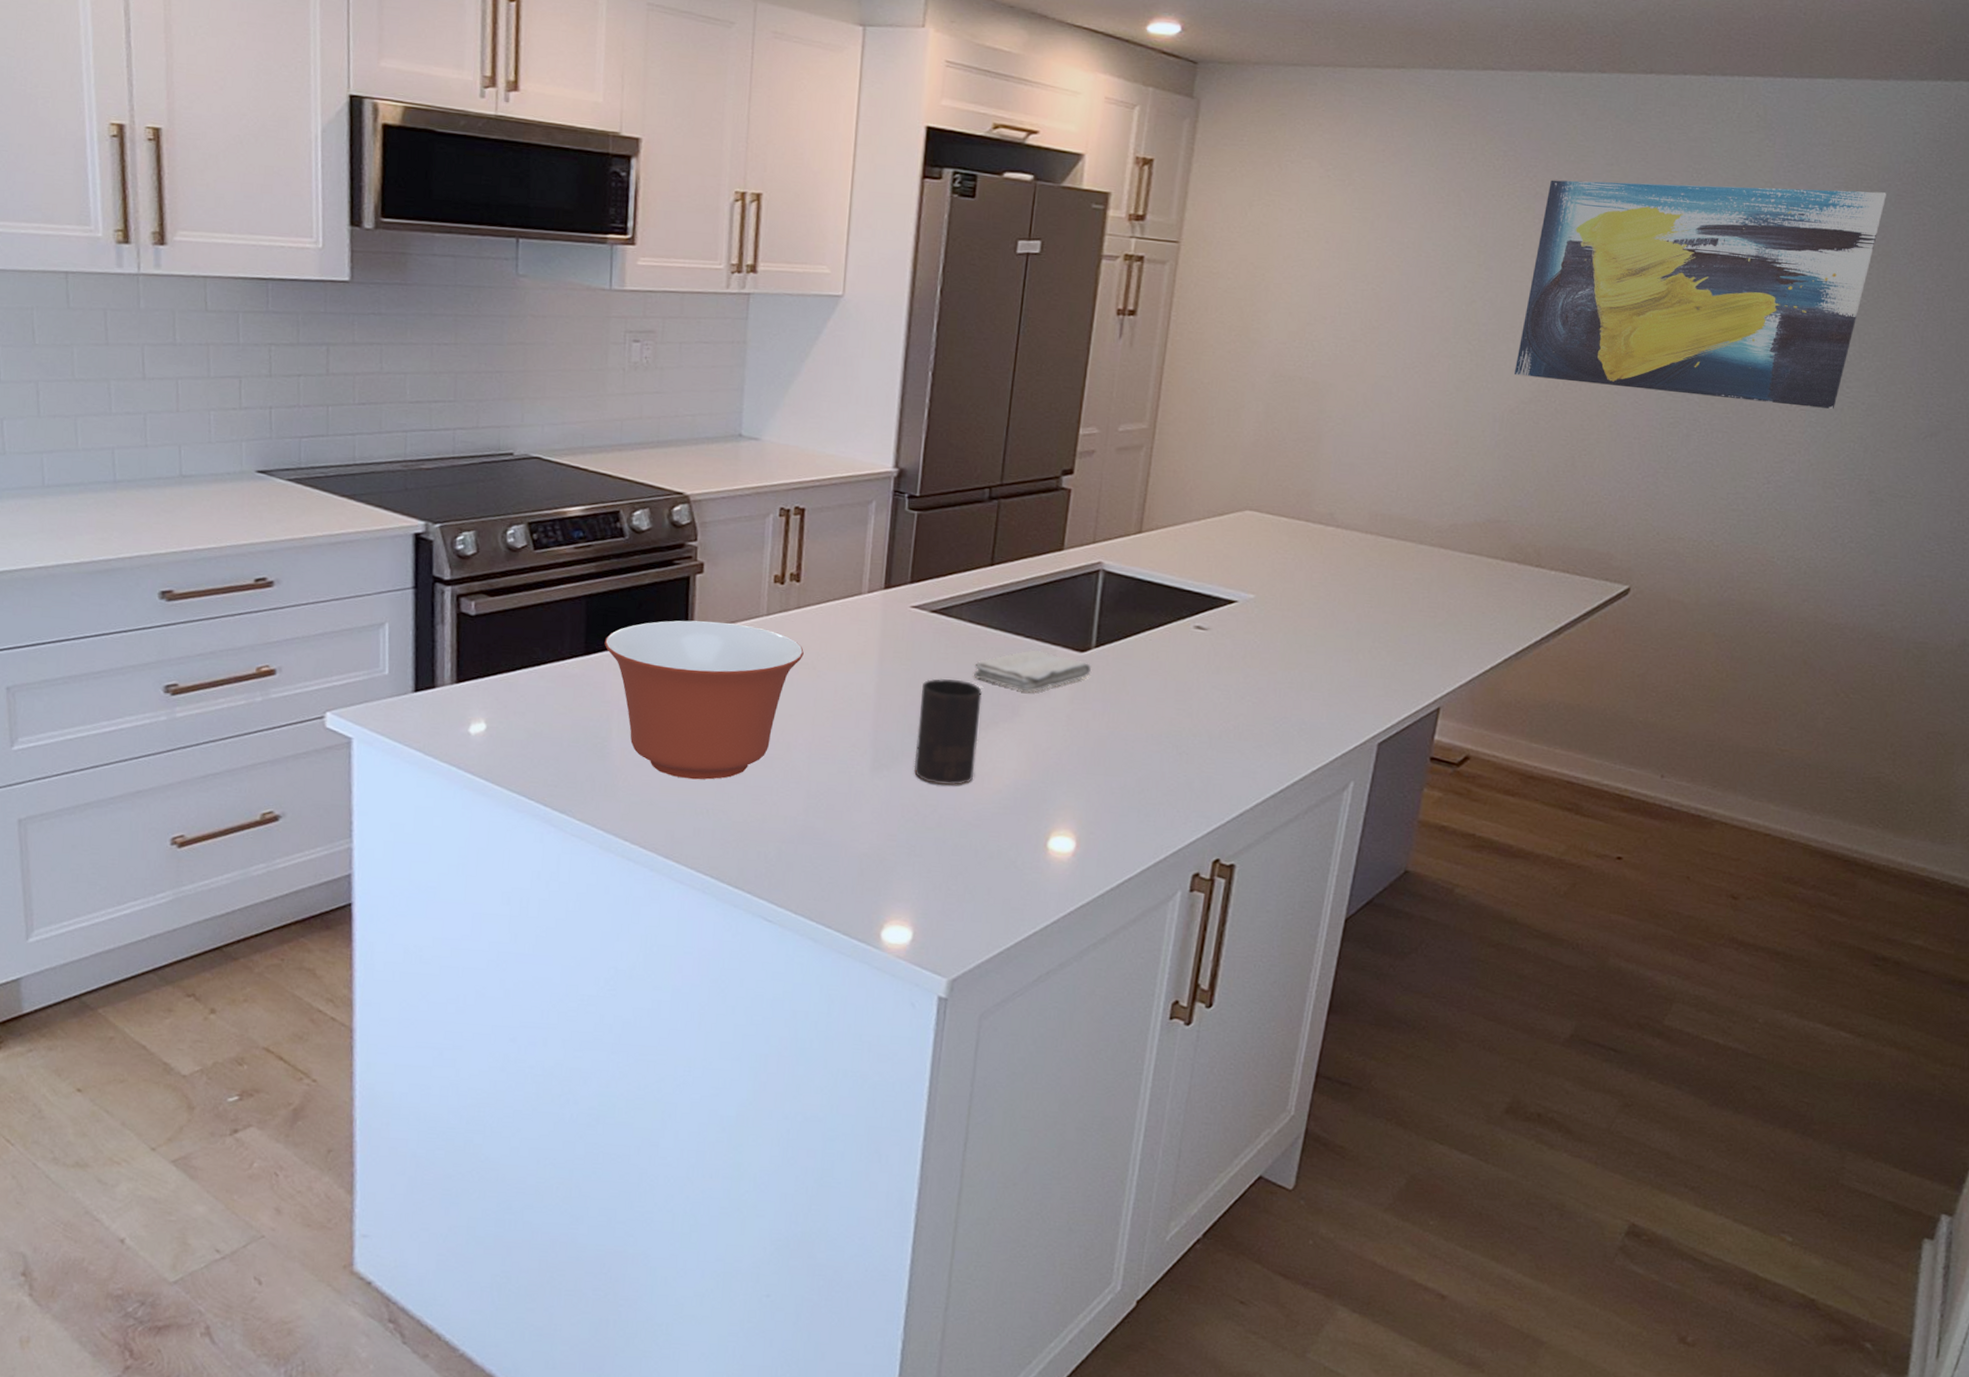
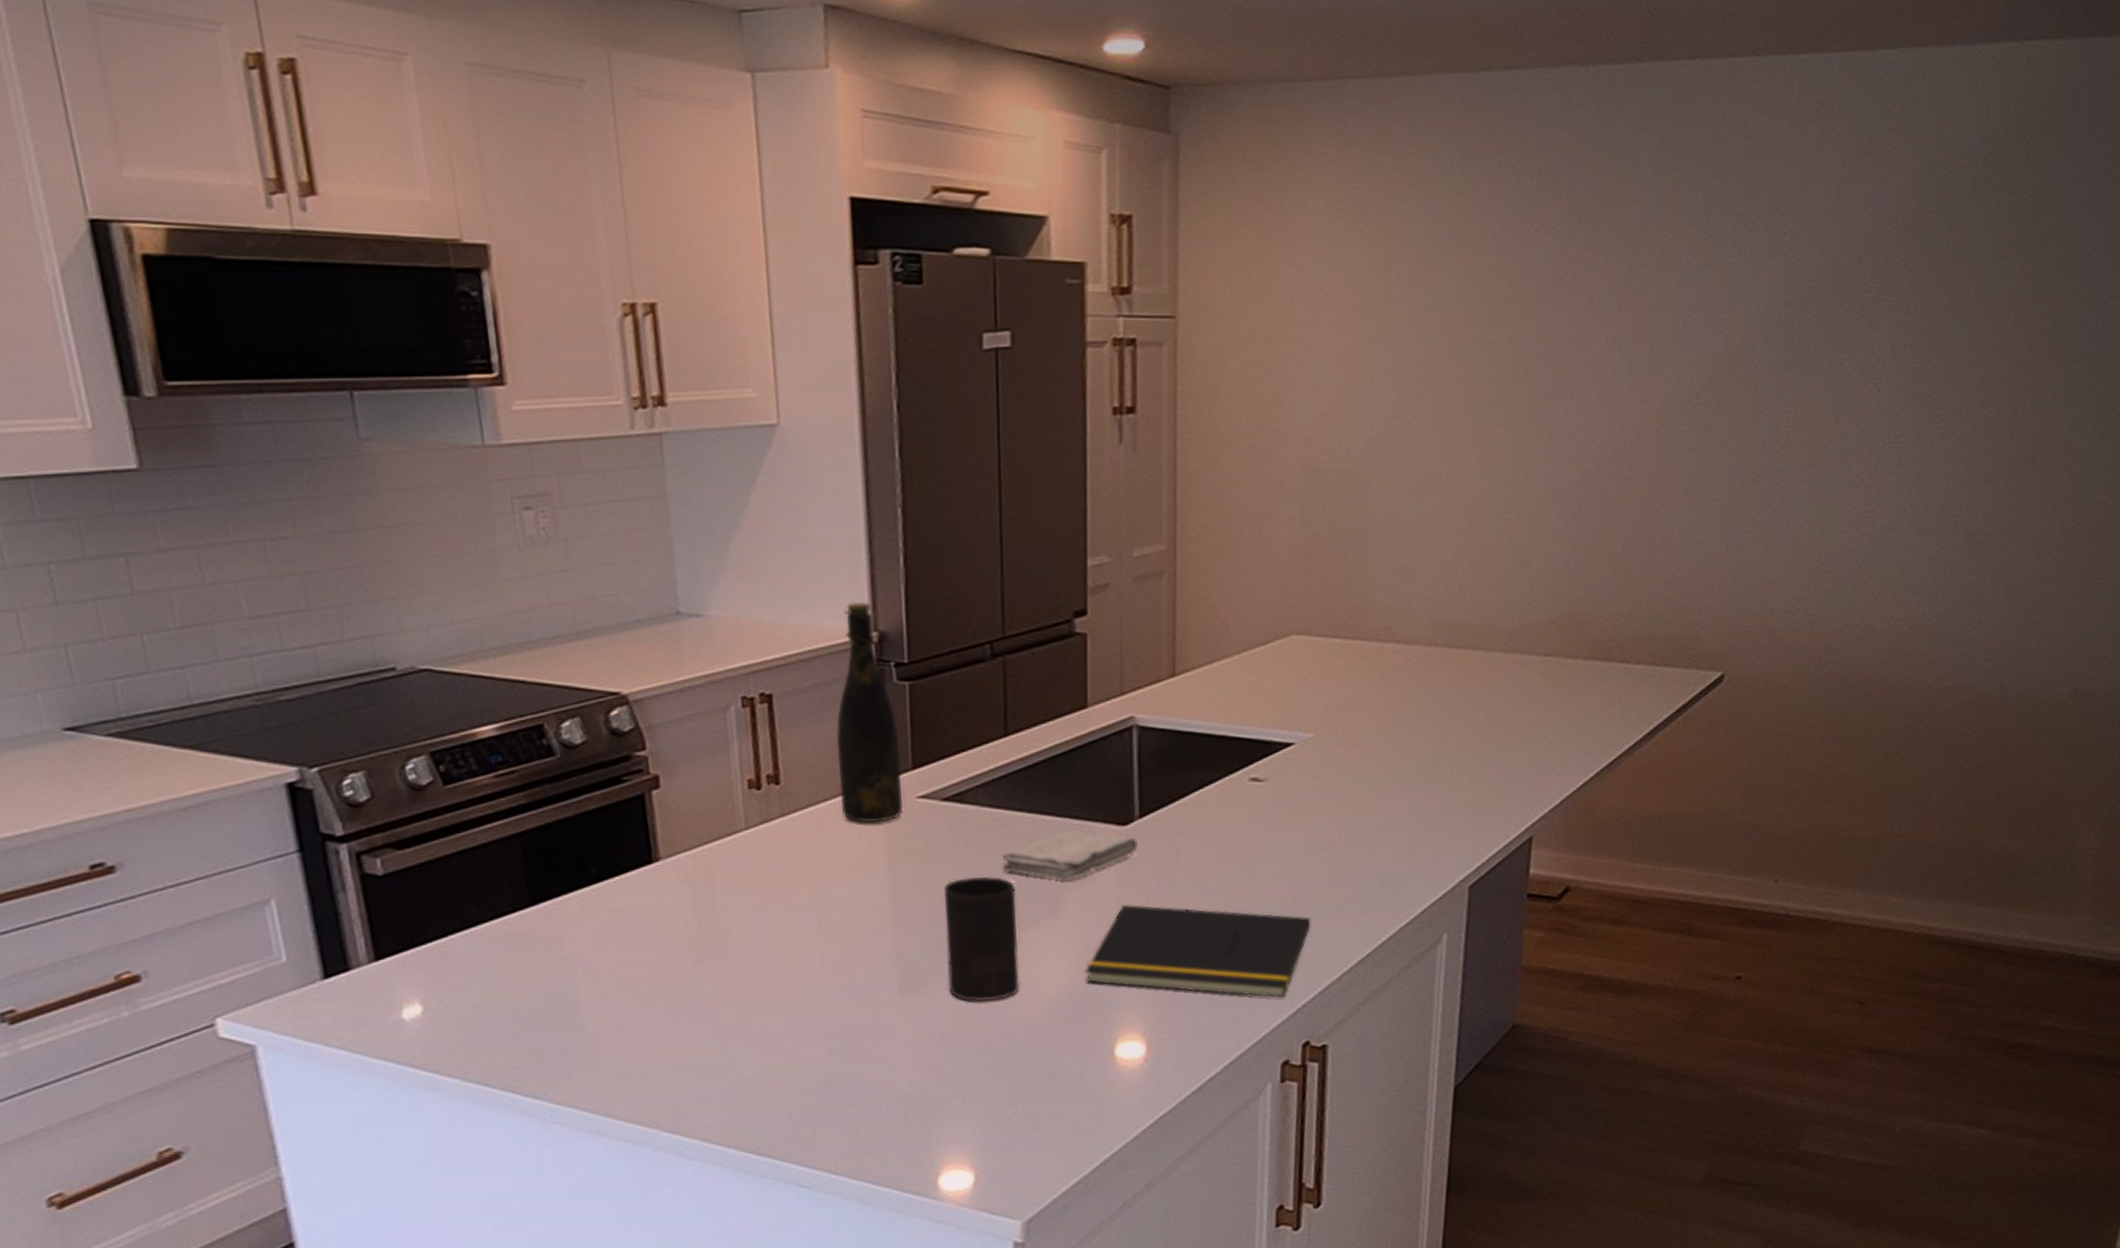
mixing bowl: present [604,620,804,780] -> none [552,844,798,1037]
bottle: none [847,442,903,624] -> present [836,602,902,824]
notepad: none [1031,719,1234,818] -> present [1085,905,1311,998]
wall art: present [1513,180,1886,409] -> none [1575,182,1962,444]

